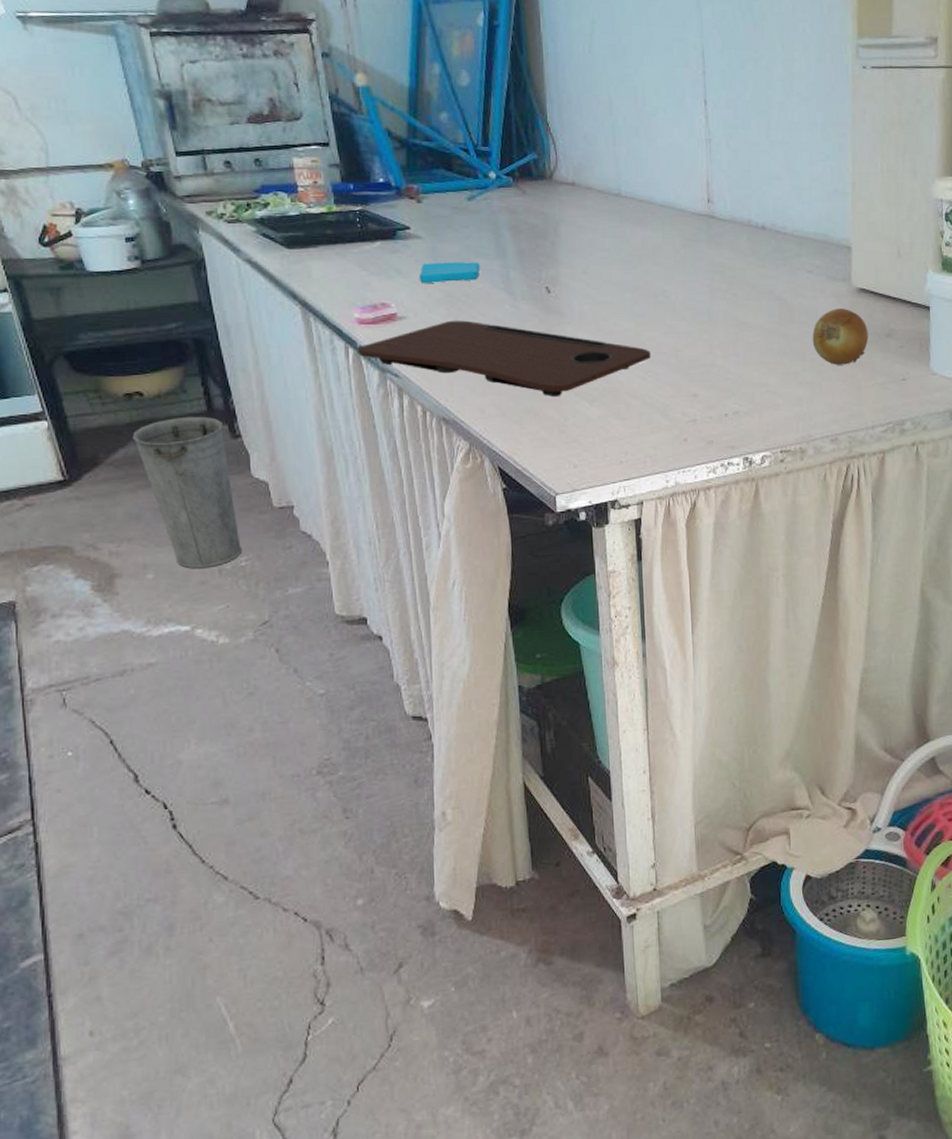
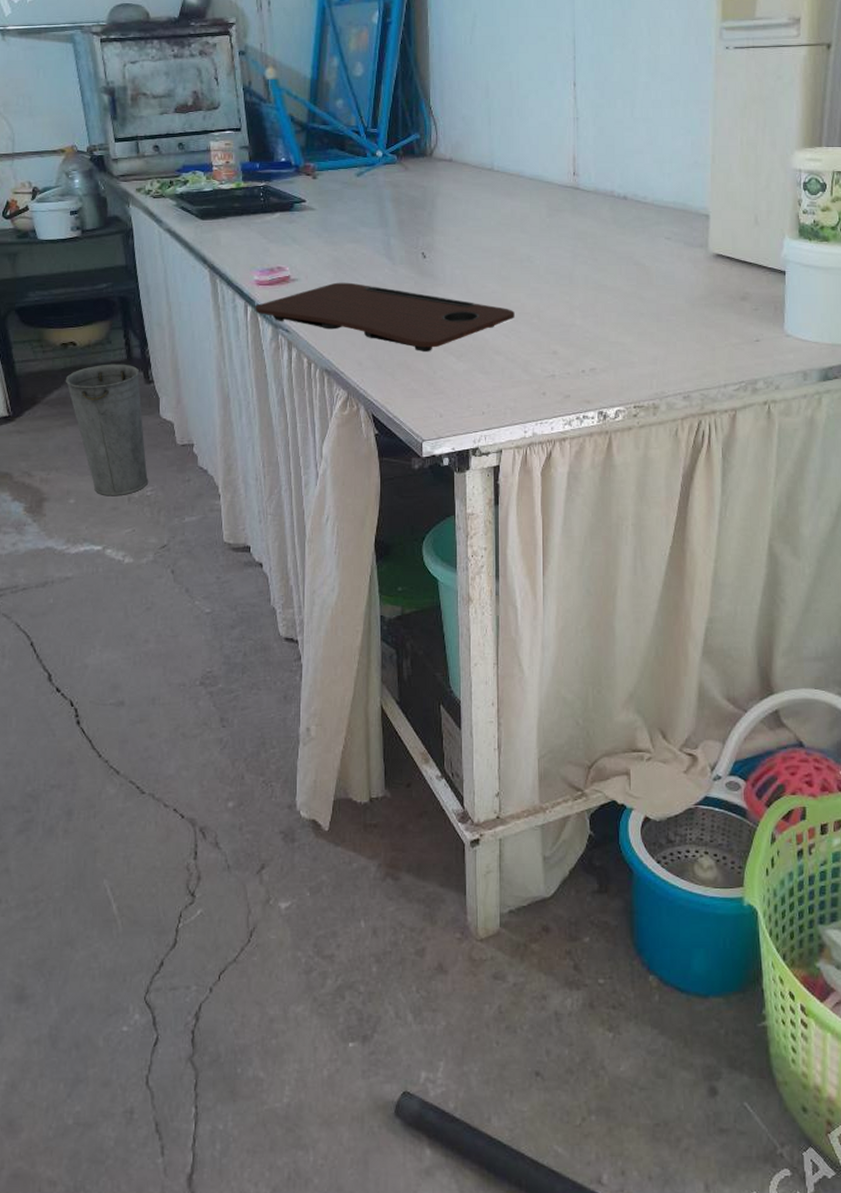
sponge: present [420,262,481,283] -> none [312,230,365,249]
onion: present [812,308,869,365] -> none [668,273,724,326]

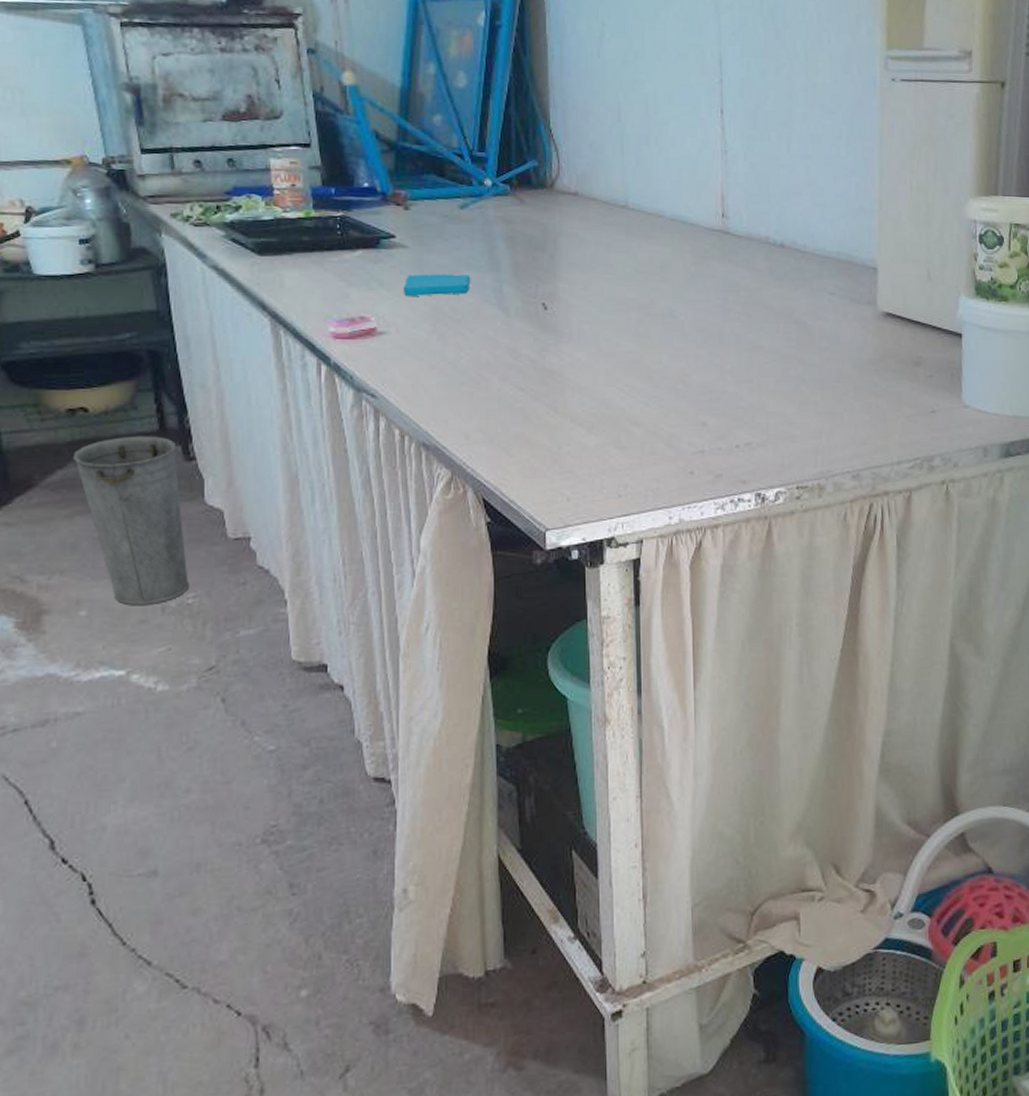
cutting board: present [255,282,515,351] -> none [331,337,656,422]
sponge: none [312,230,365,249] -> present [404,274,471,296]

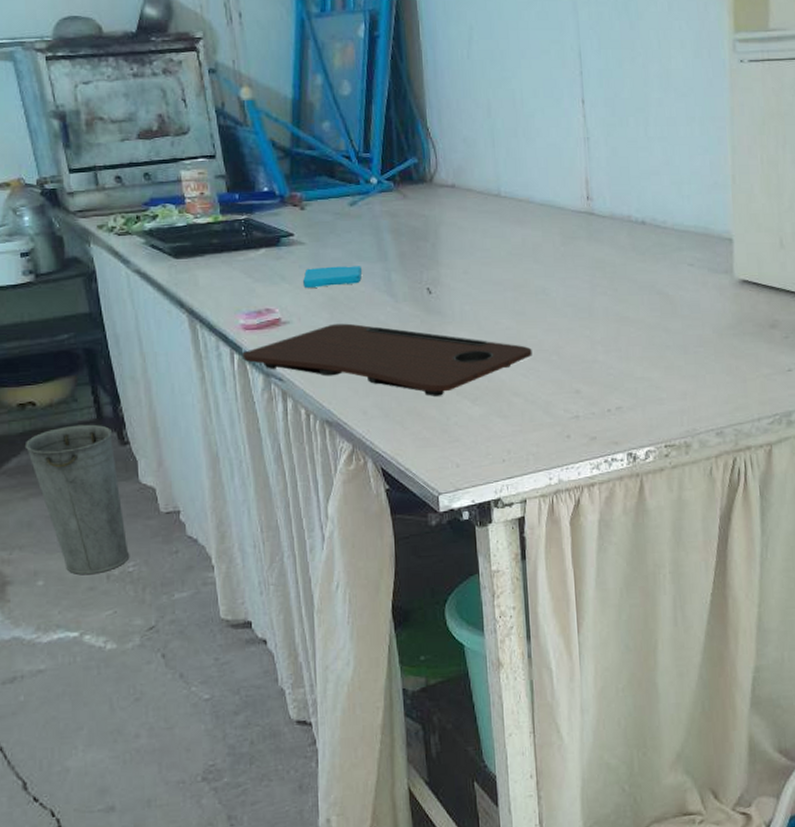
cutting board: none [331,337,656,422] -> present [242,323,532,396]

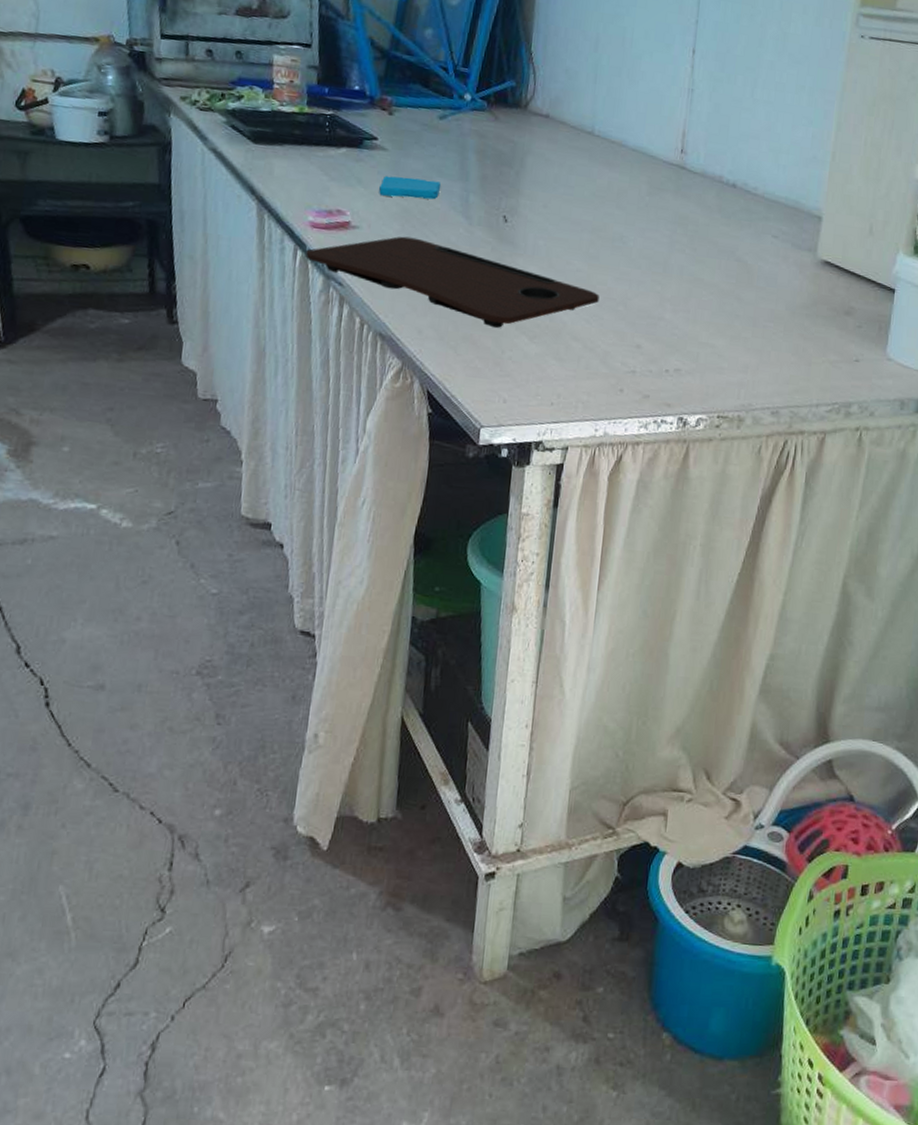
bucket: present [24,424,129,575] -> none [72,295,162,450]

